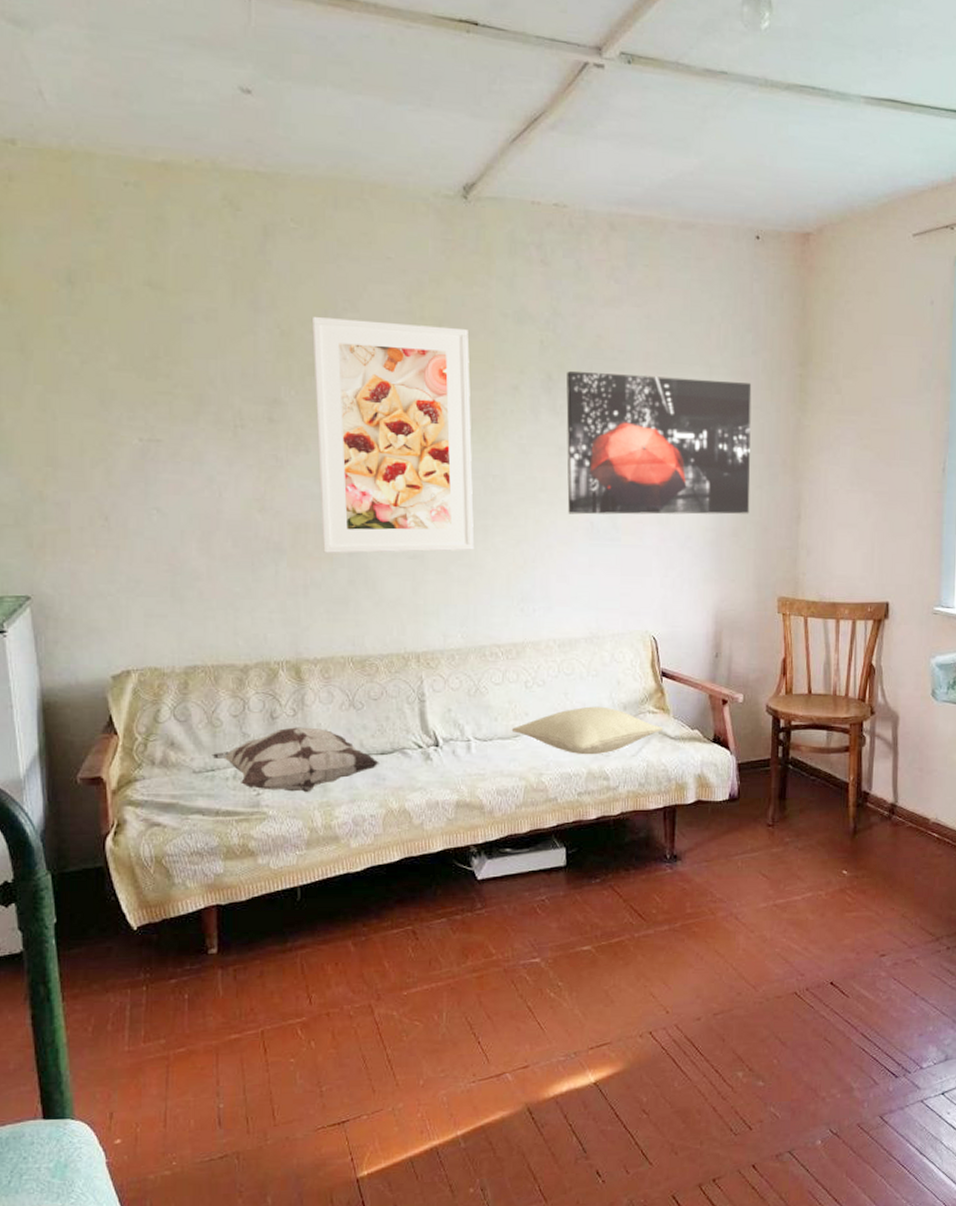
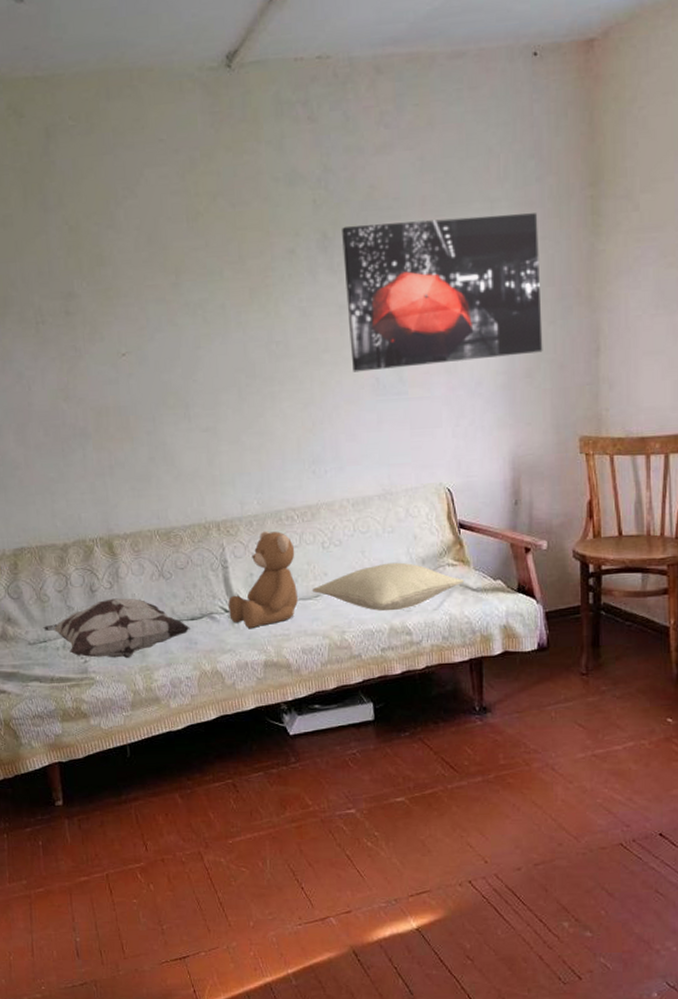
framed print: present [312,316,475,553] -> none [96,199,264,434]
teddy bear: none [423,666,497,767] -> present [228,531,298,629]

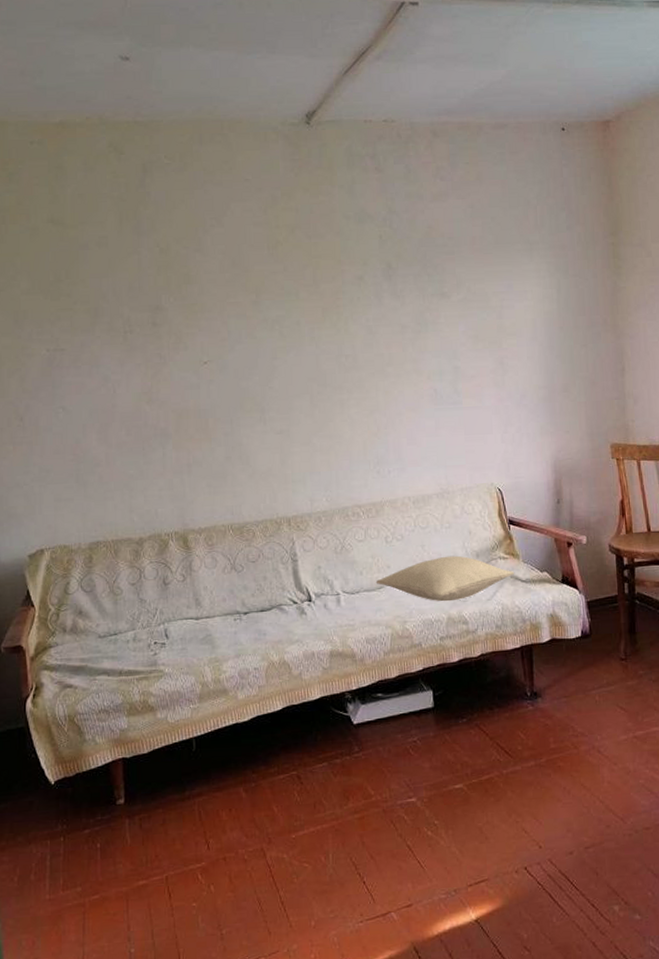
decorative pillow: present [43,598,190,658] -> none [114,590,260,650]
teddy bear: present [228,531,298,629] -> none [297,526,362,620]
wall art: present [342,213,543,372] -> none [404,255,577,384]

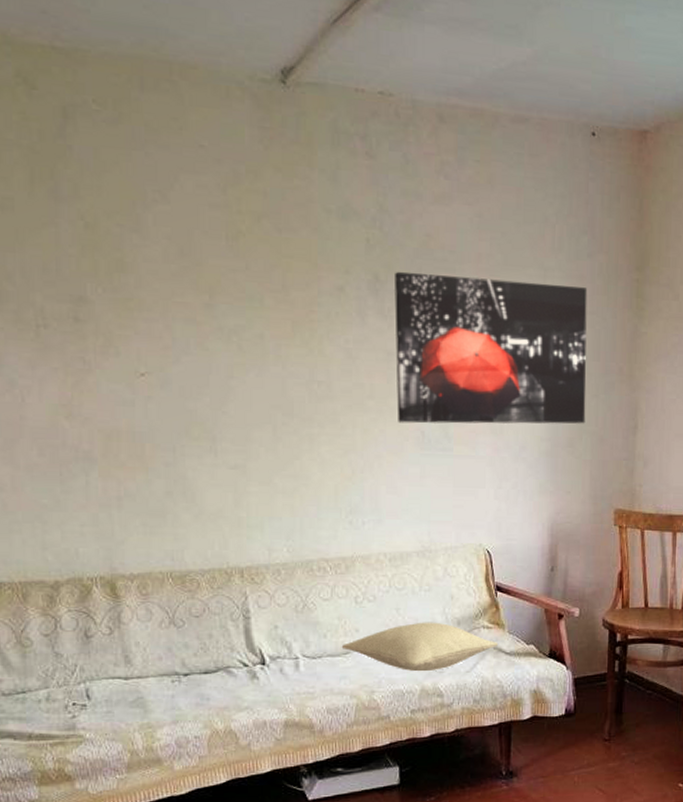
wall art: none [404,255,577,384] -> present [395,271,588,424]

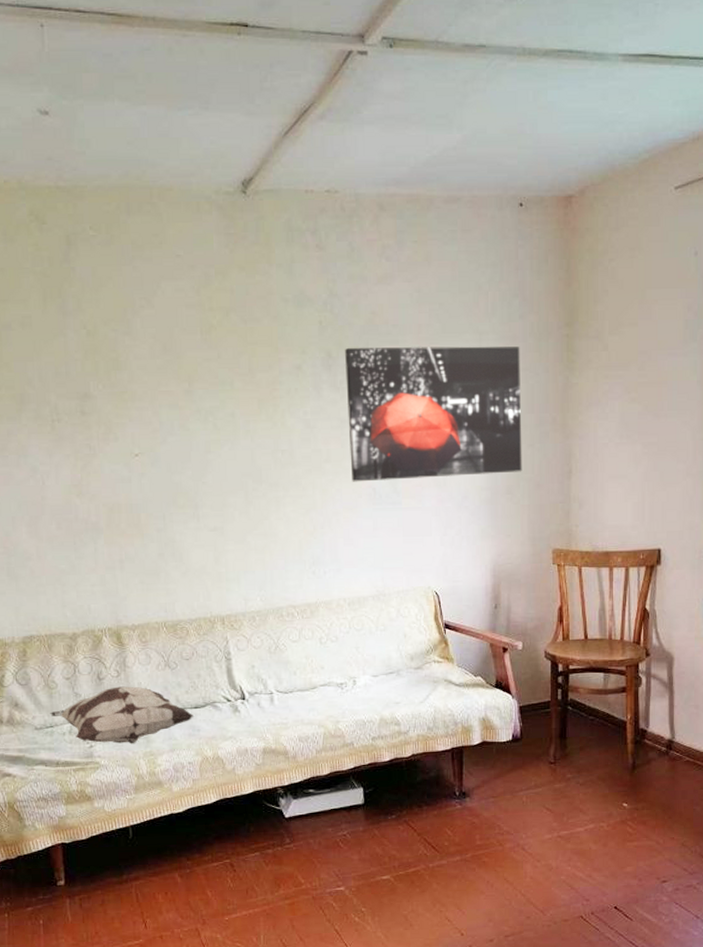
decorative pillow: none [22,646,202,714] -> present [50,686,194,744]
pillow: present [341,622,498,672] -> none [309,658,448,703]

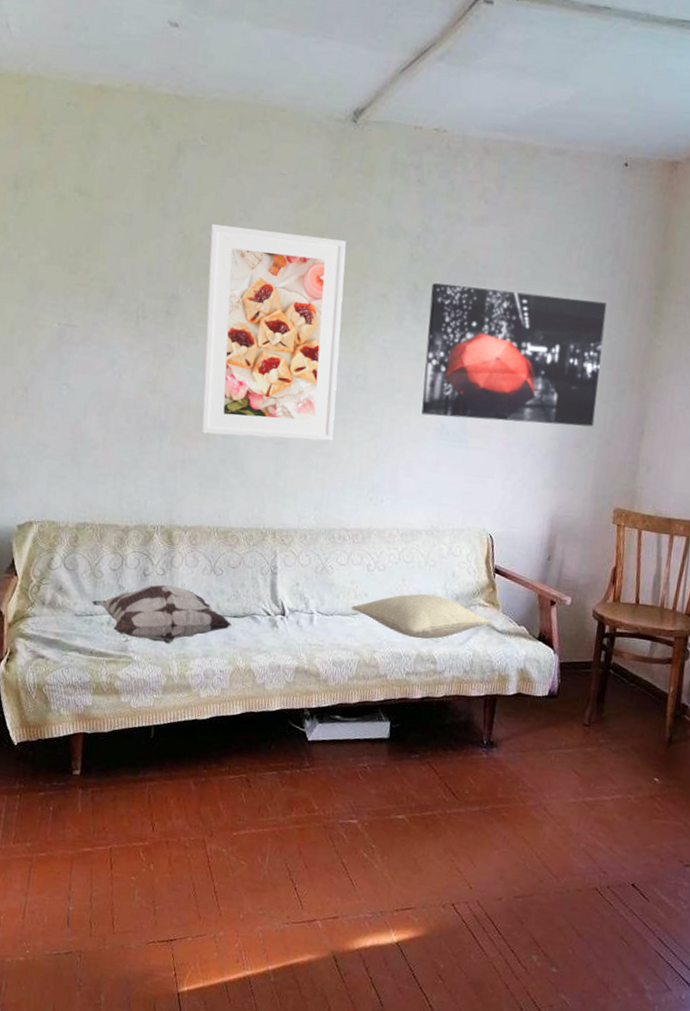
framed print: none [114,315,268,530] -> present [201,223,347,442]
pillow: none [309,658,448,703] -> present [351,593,491,640]

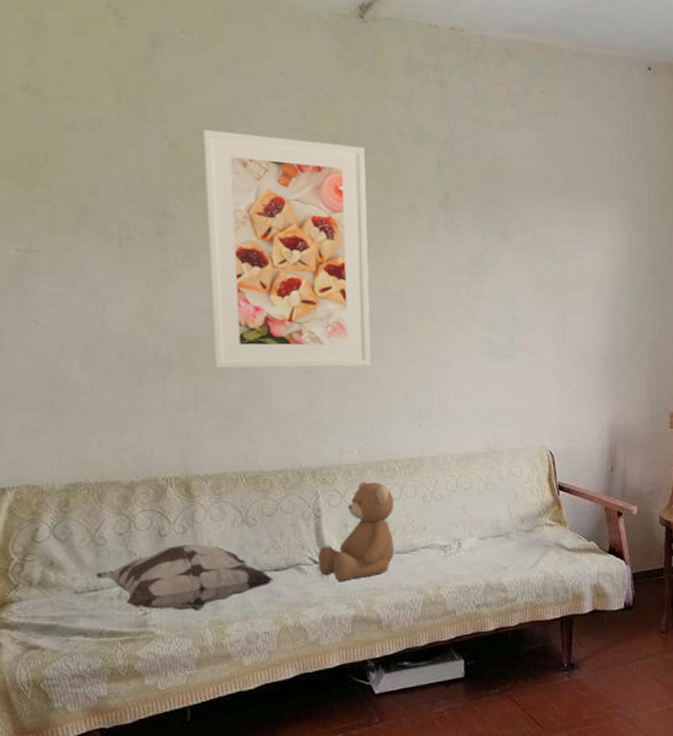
teddy bear: none [270,545,342,635] -> present [318,481,394,582]
pillow: present [351,593,491,640] -> none [409,520,560,568]
wall art: present [421,282,607,427] -> none [463,190,644,333]

